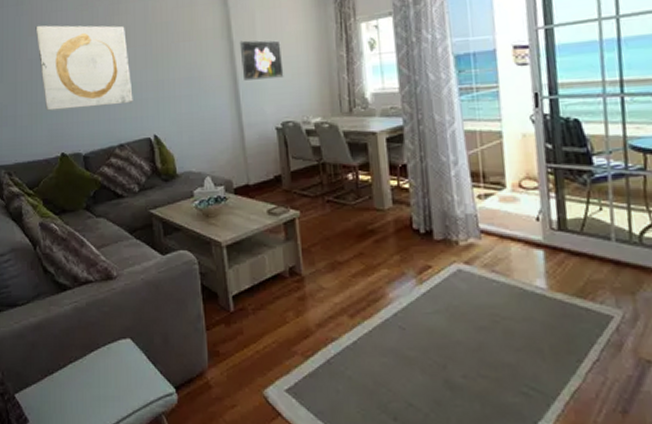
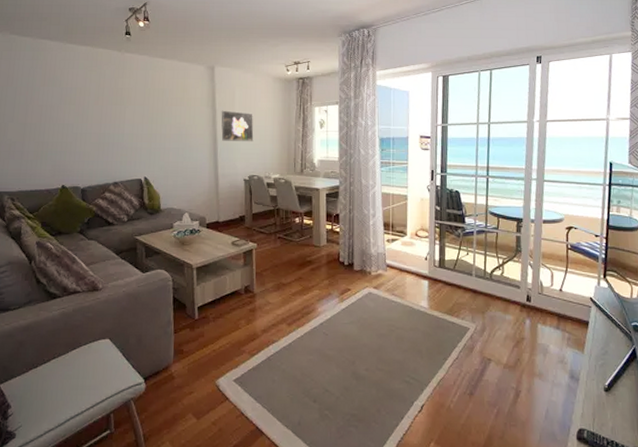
wall art: present [35,25,133,111] -> none [47,78,129,150]

